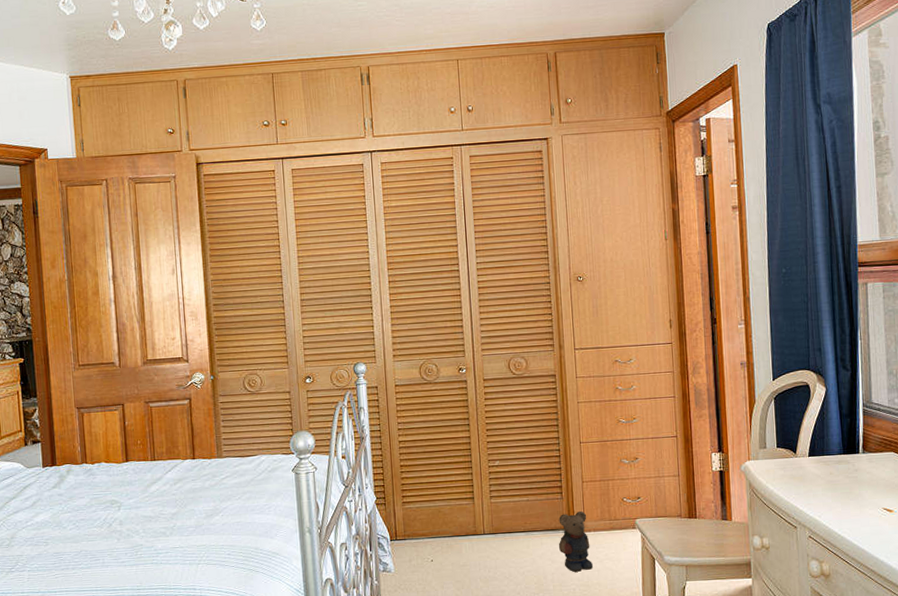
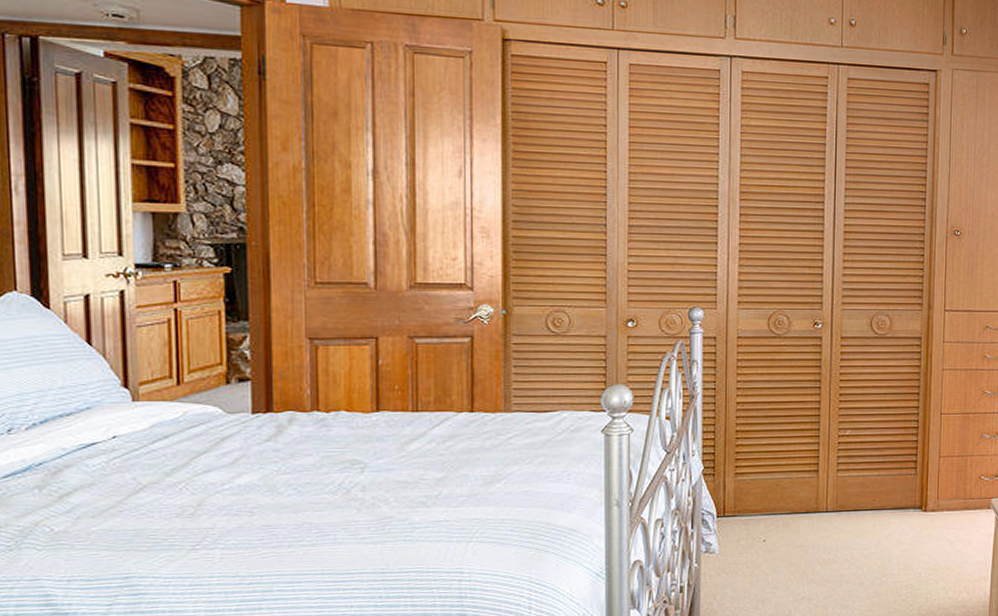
teddy bear: present [558,510,594,572] -> none [907,488,943,555]

